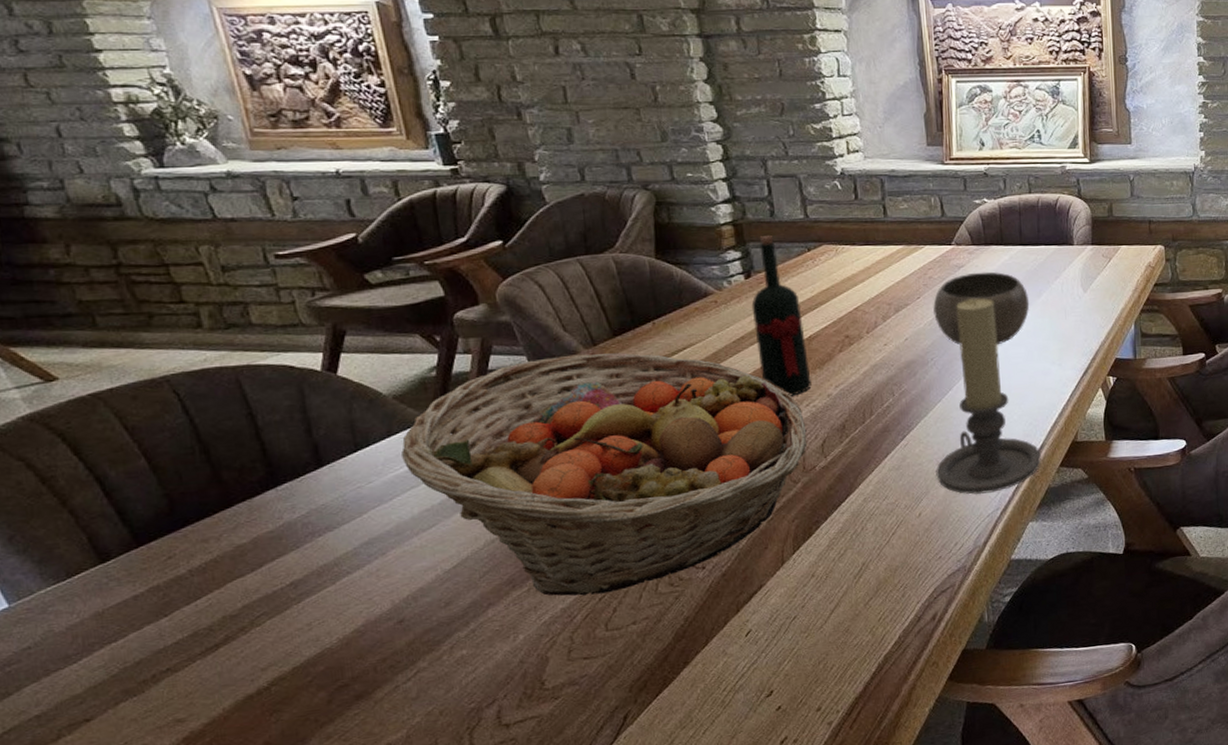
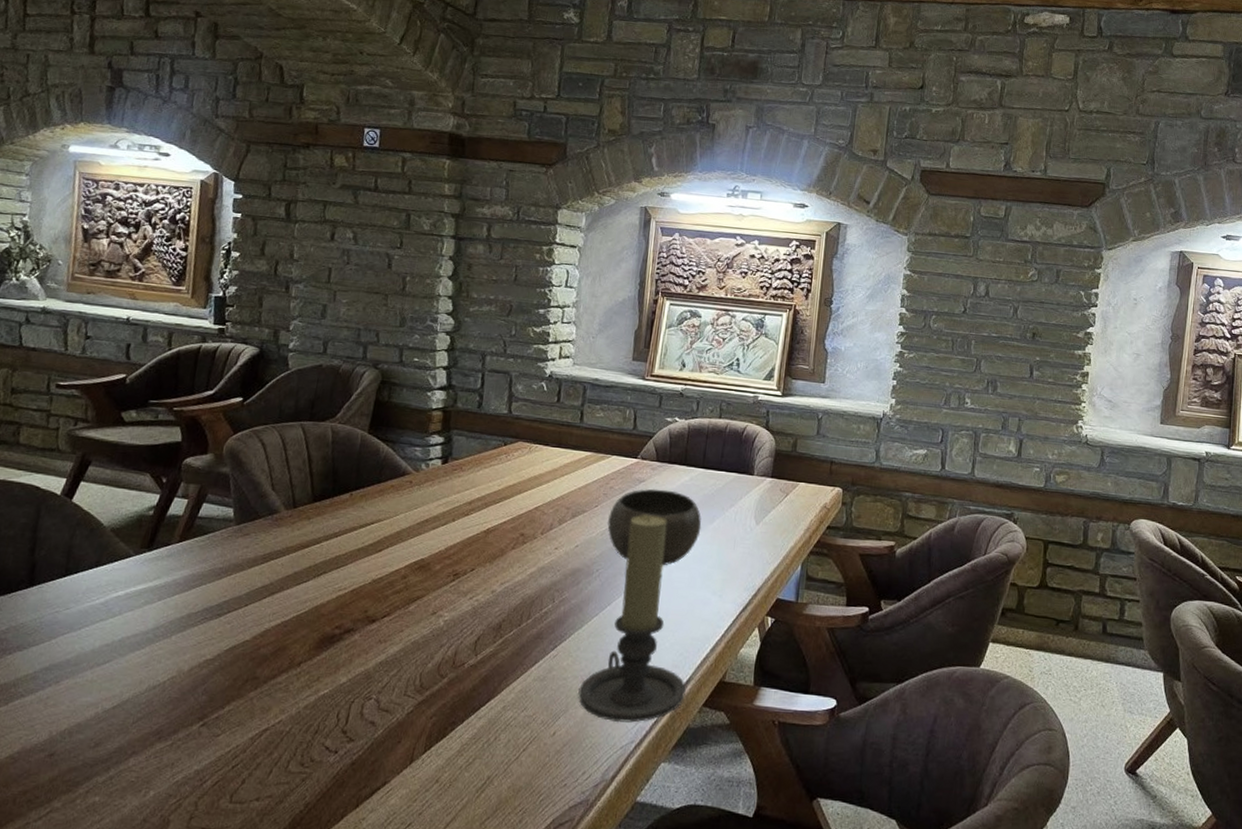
fruit basket: present [401,353,808,596] -> none [101,513,465,762]
wine bottle: present [751,236,812,396] -> none [435,425,486,587]

